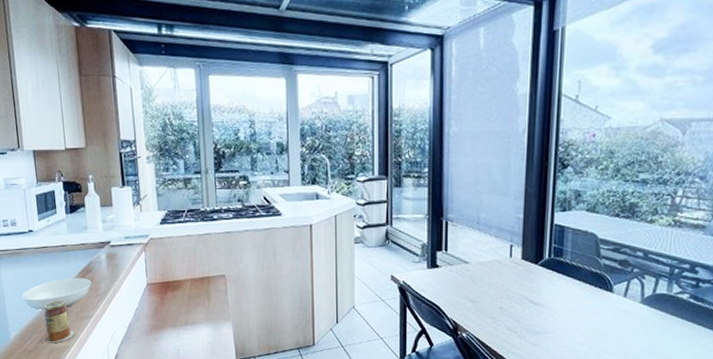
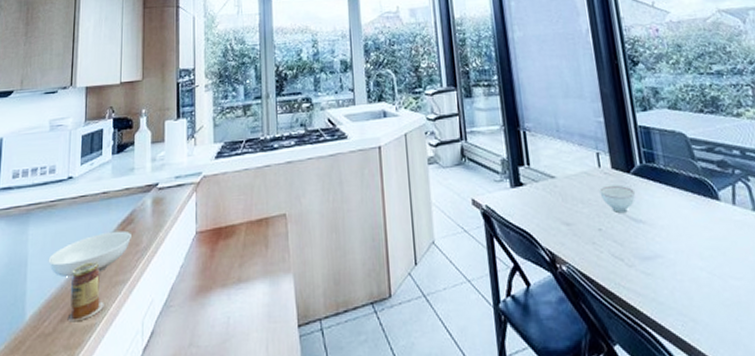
bowl: none [507,273,539,297] -> present [599,184,636,214]

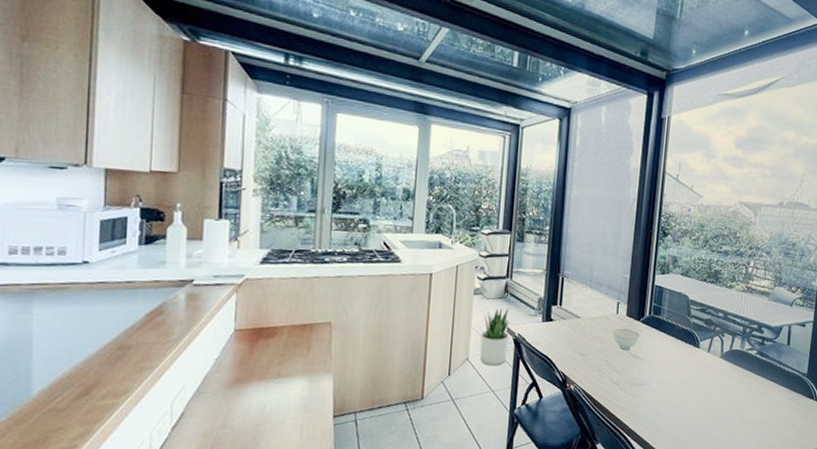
bowl: present [48,230,131,278] -> none [59,320,161,360]
canister: present [67,262,104,322] -> none [84,347,128,401]
planter: none [443,176,478,249] -> present [480,308,510,366]

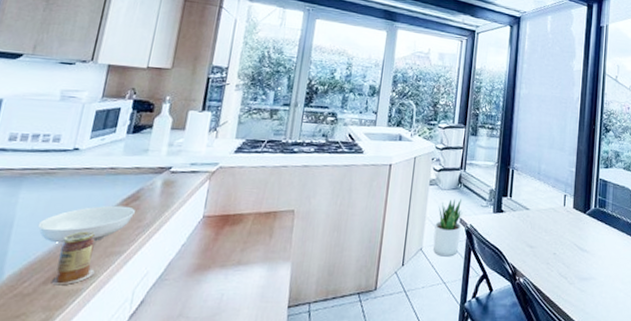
bowl: none [59,320,161,360] -> present [37,205,135,244]
canister: none [84,347,128,401] -> present [51,231,95,286]
bowl: present [613,328,641,351] -> none [560,220,587,244]

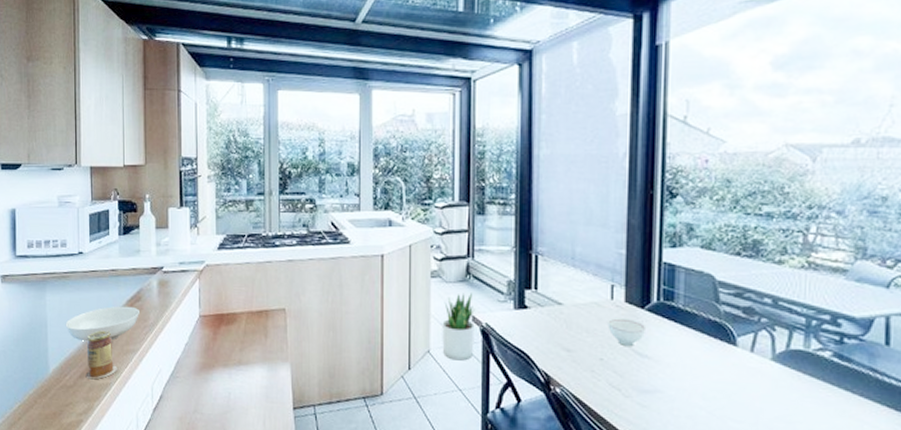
bowl: none [560,220,587,244] -> present [608,318,647,347]

